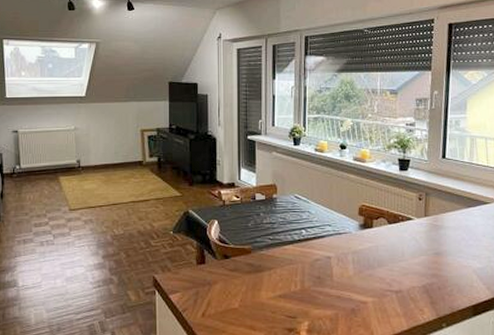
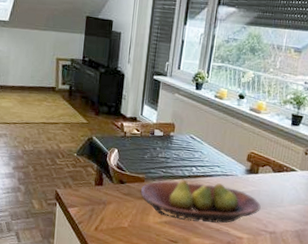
fruit bowl: none [248,244,381,291] -> present [140,179,261,223]

